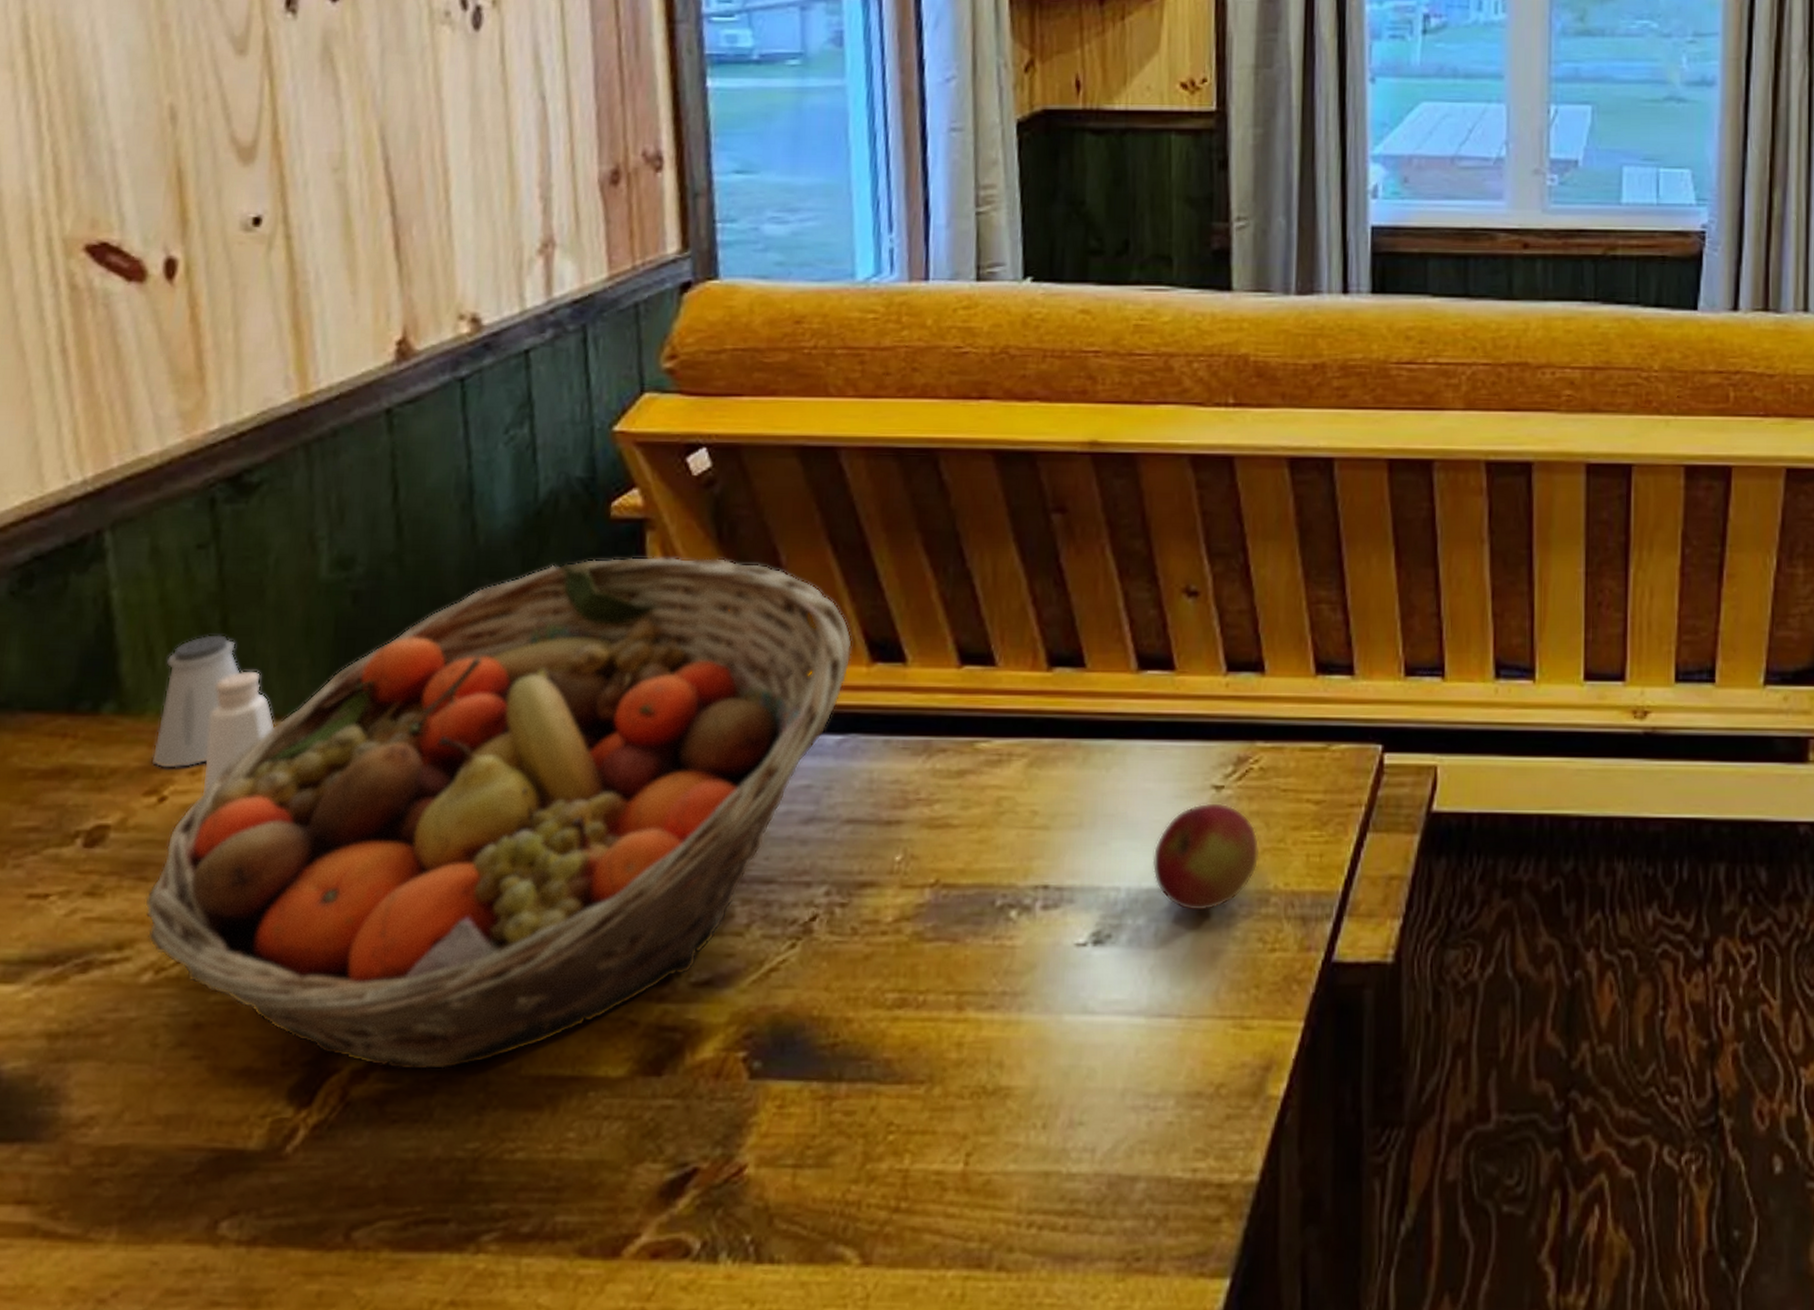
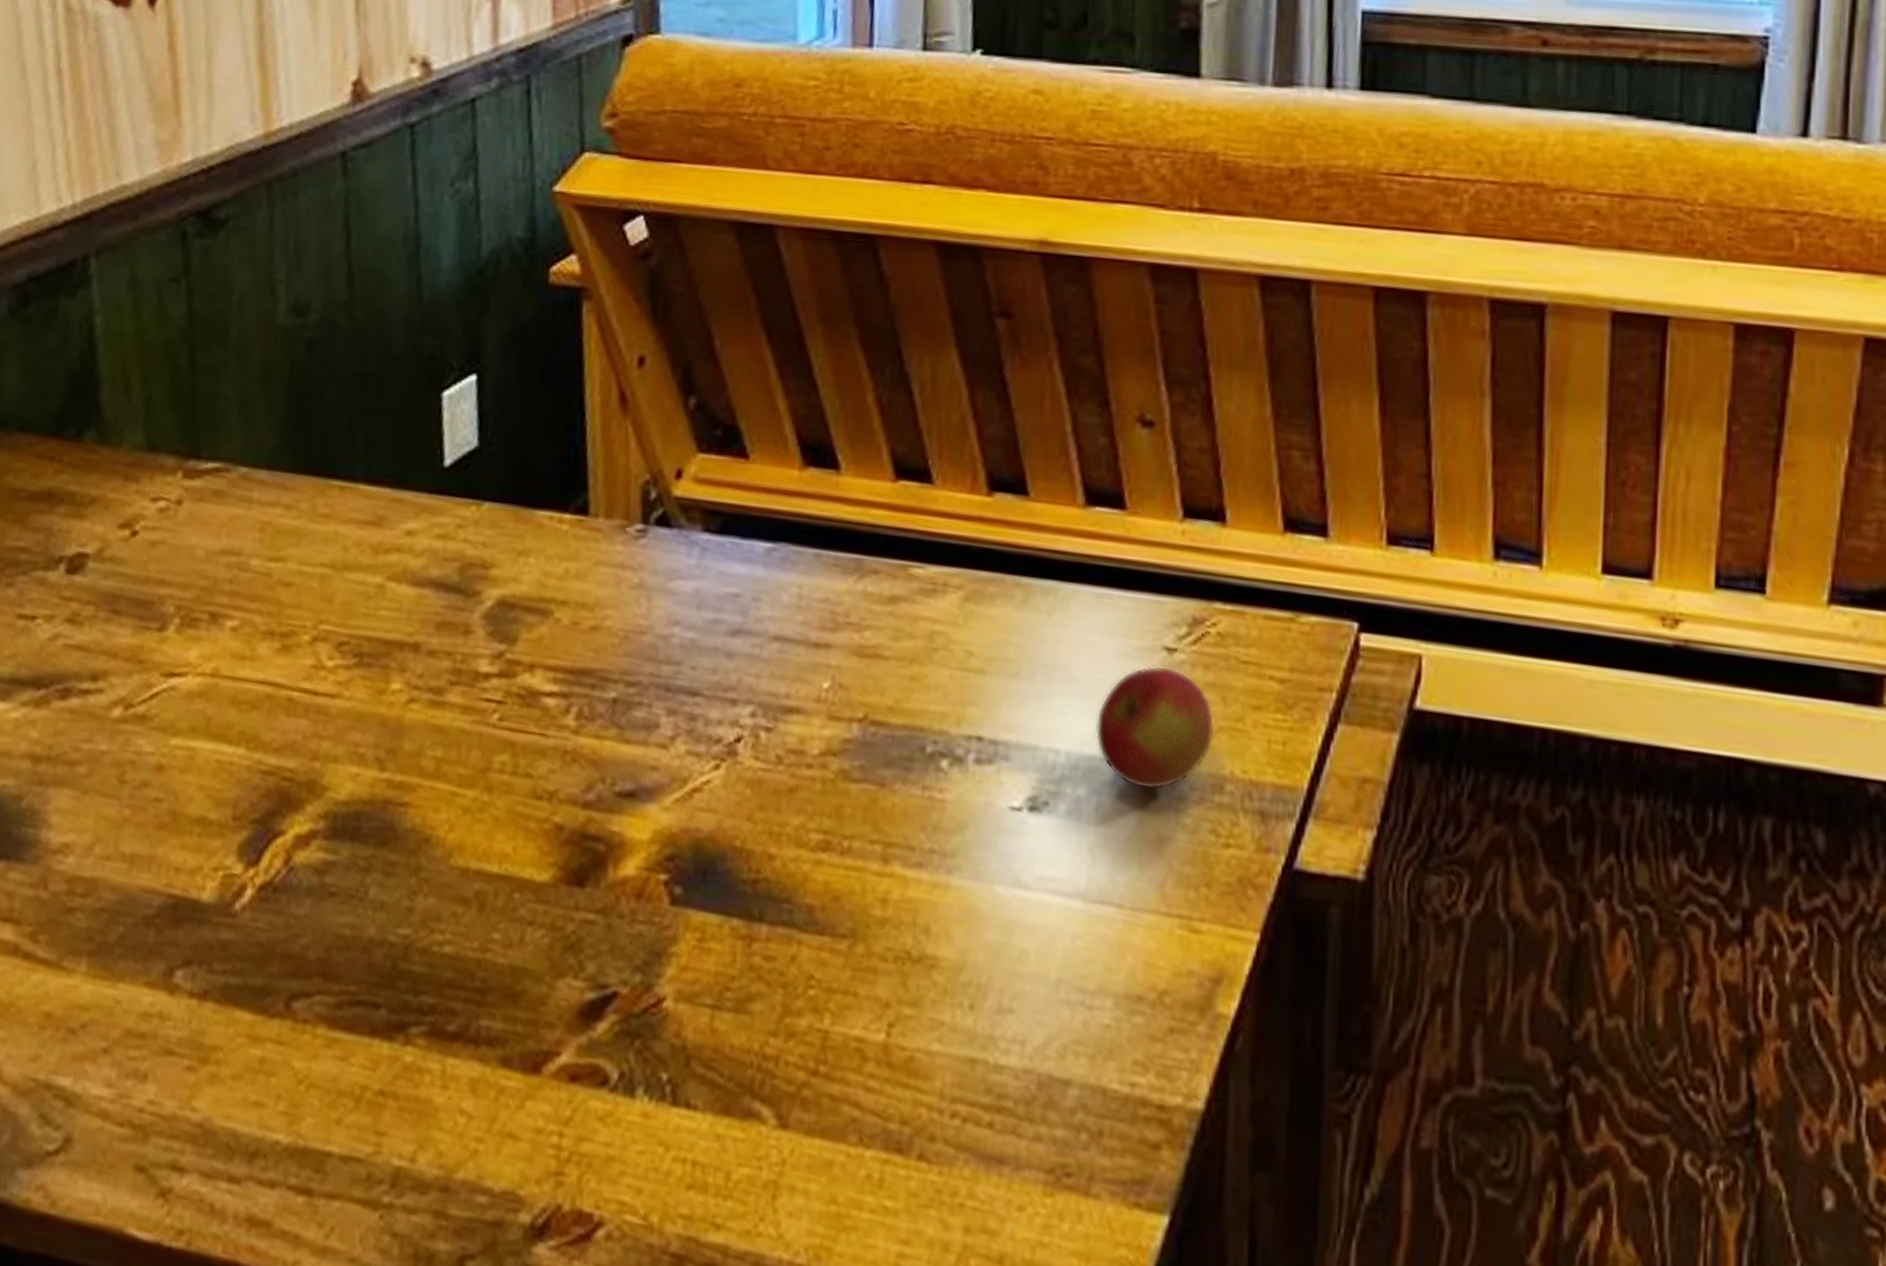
fruit basket: present [145,556,852,1070] -> none [117,326,785,848]
saltshaker: present [152,633,242,770] -> none [126,370,206,505]
pepper shaker: present [201,669,276,794] -> none [168,410,235,533]

